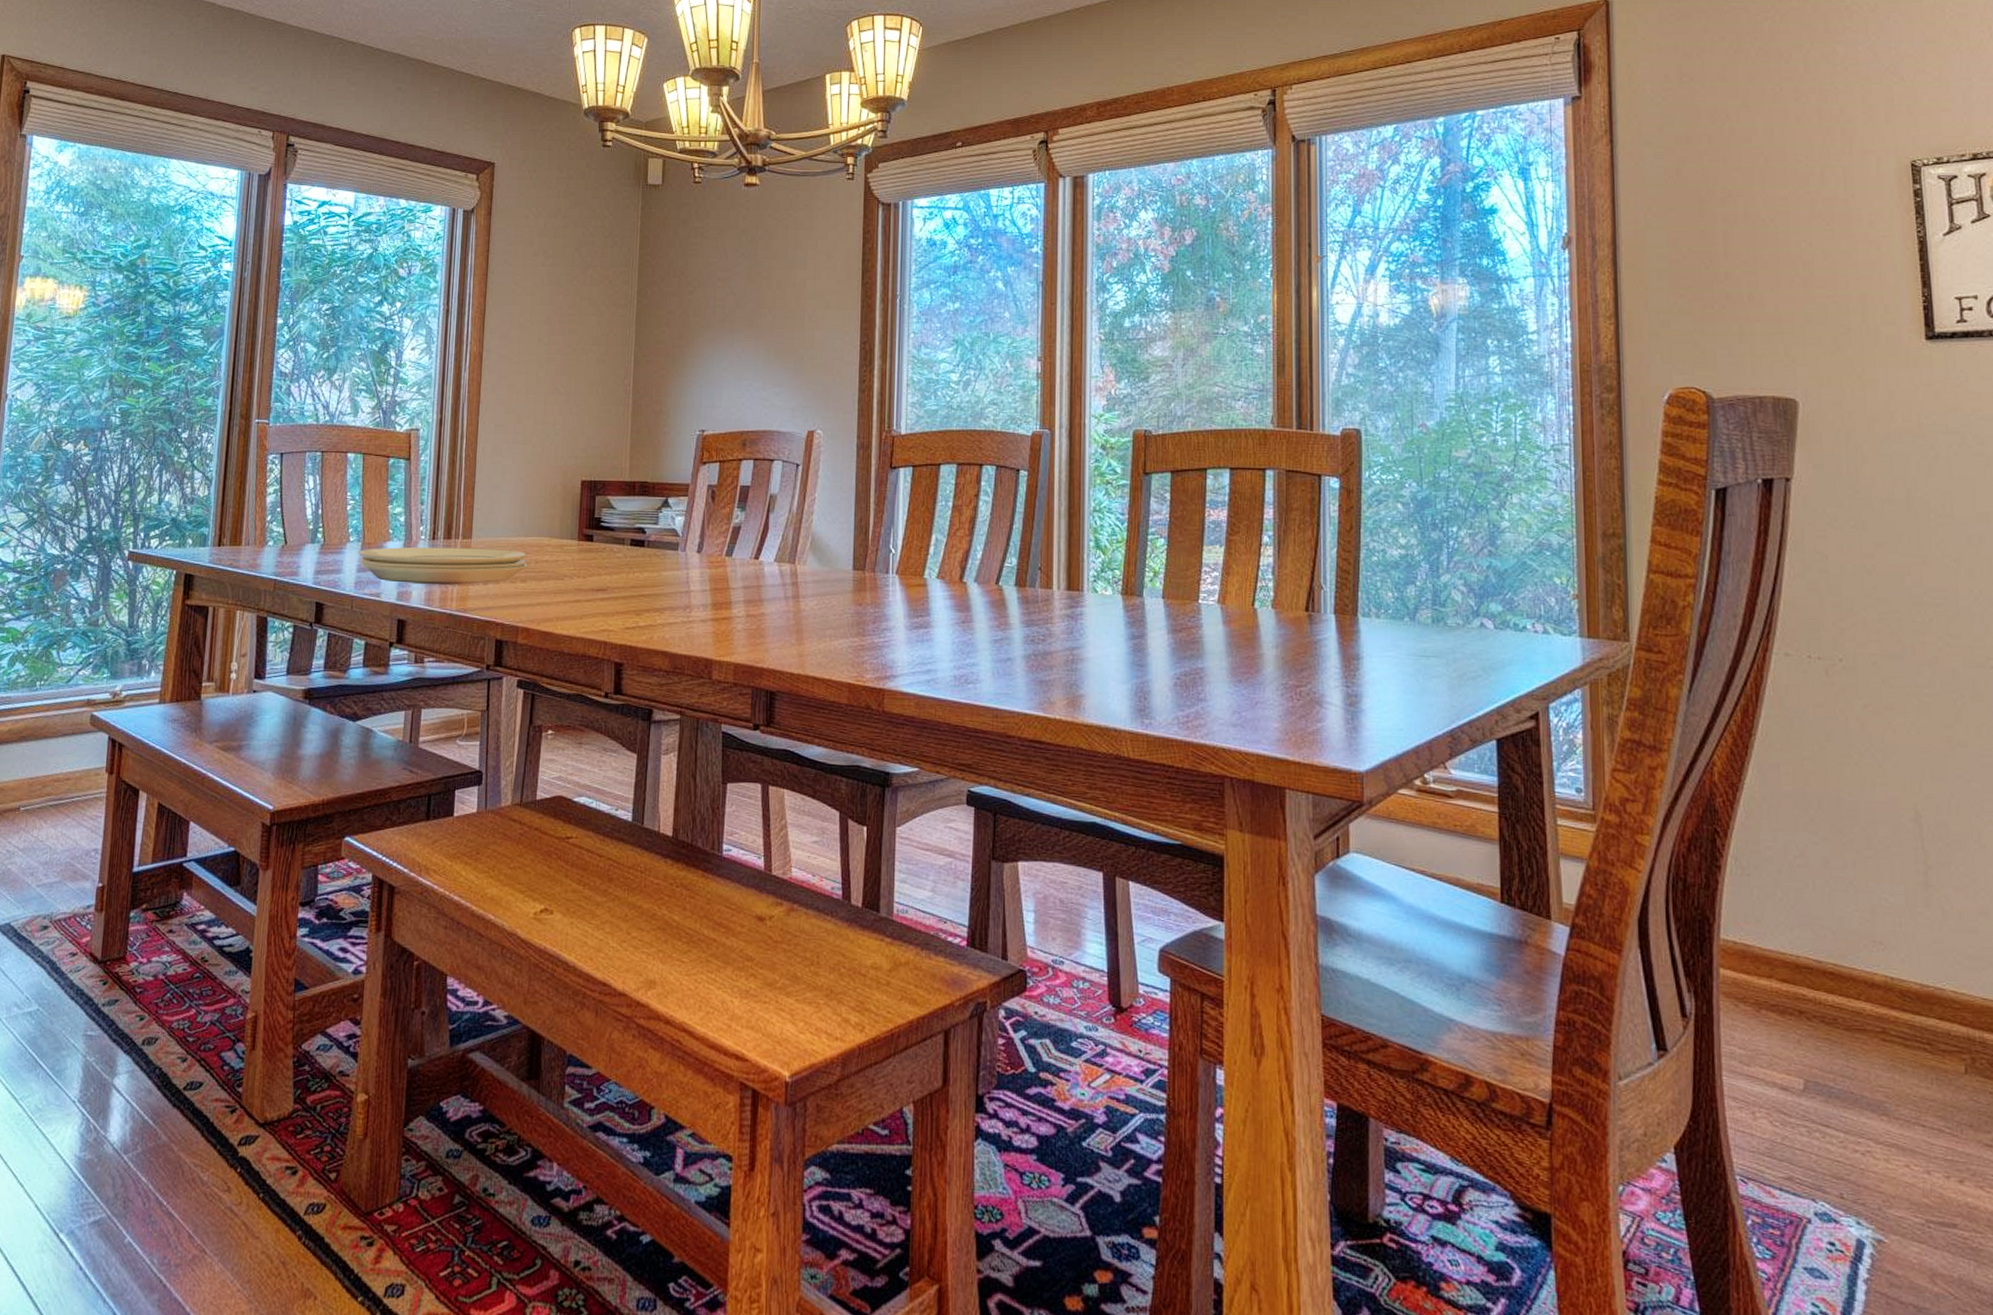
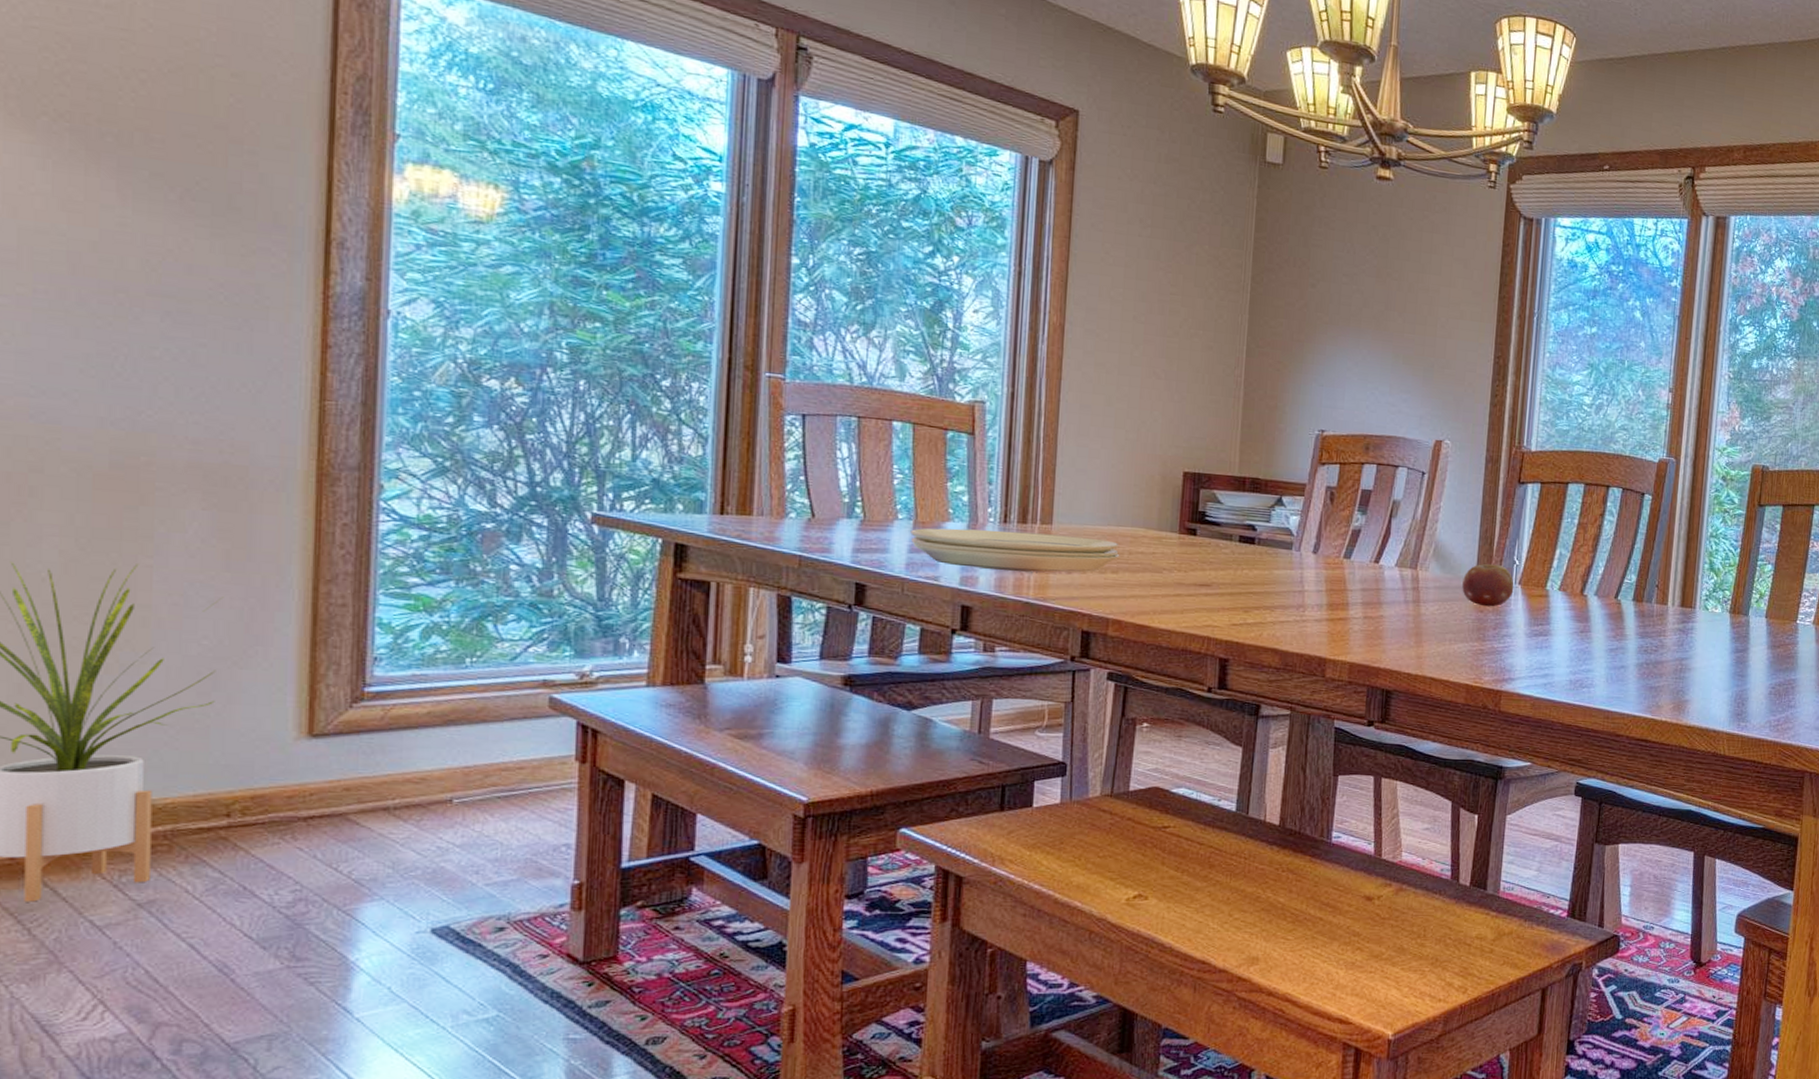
fruit: none [840,553,892,600] -> present [1462,563,1514,607]

